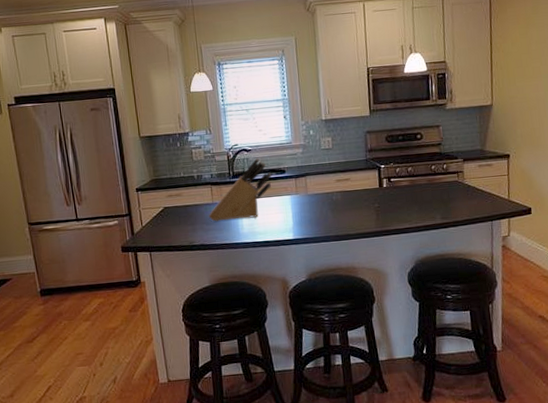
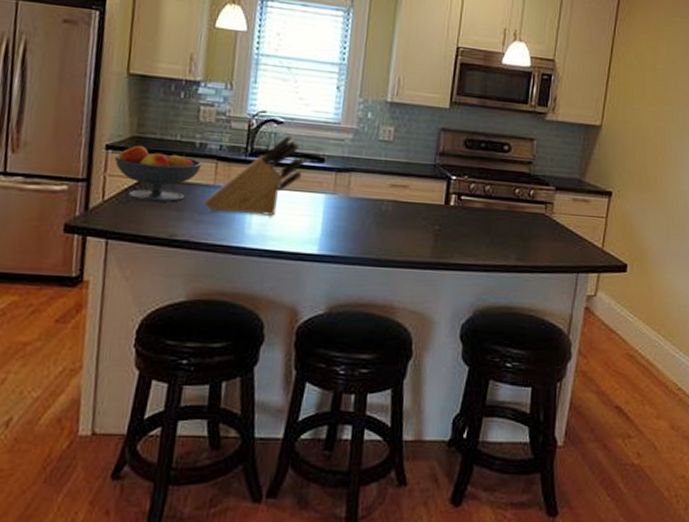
fruit bowl: none [143,184,202,223] -> present [114,145,203,203]

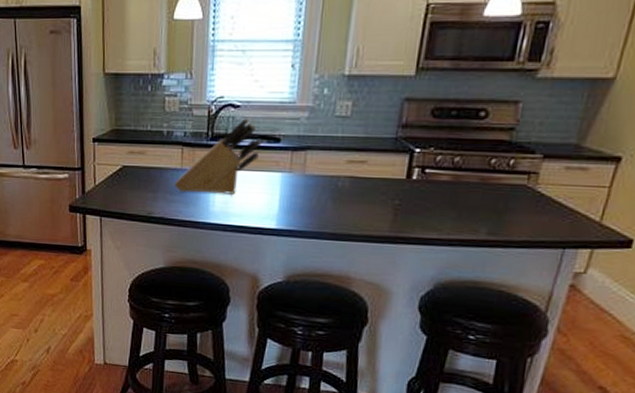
fruit bowl: present [114,145,203,203] -> none [100,136,171,186]

